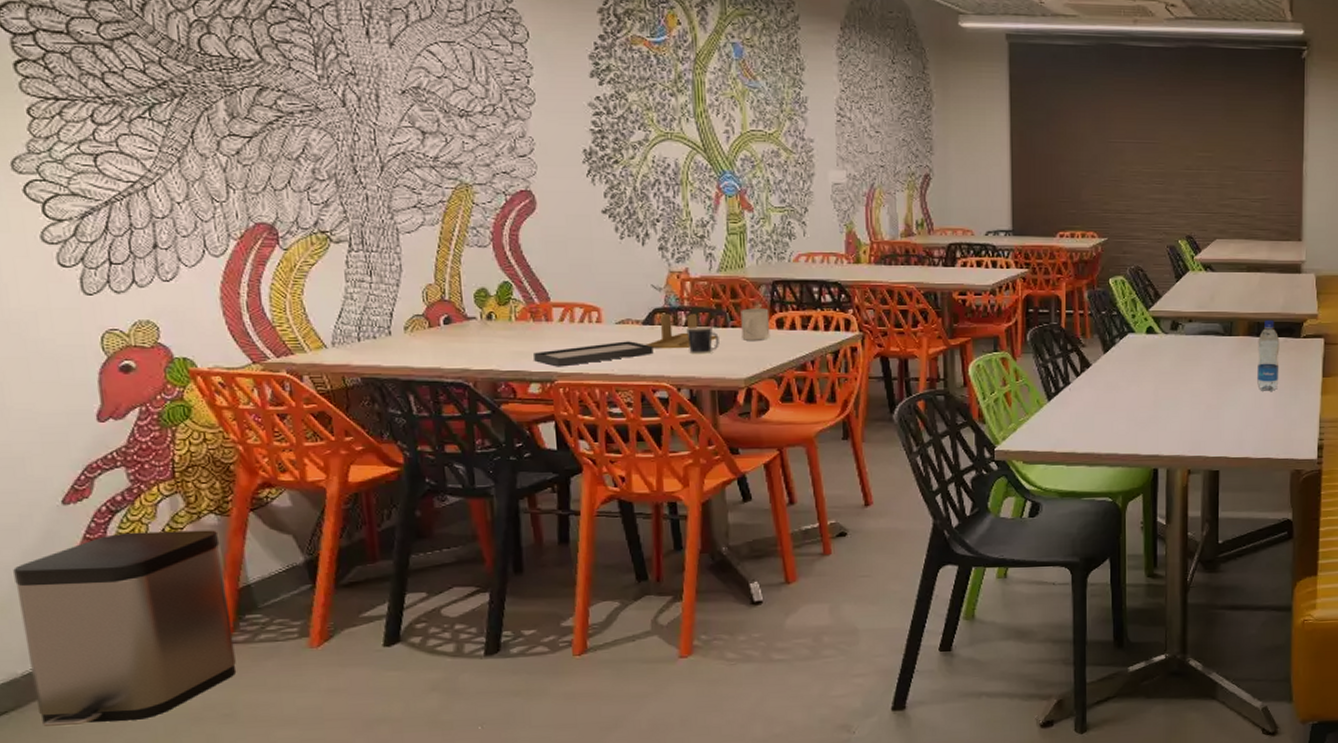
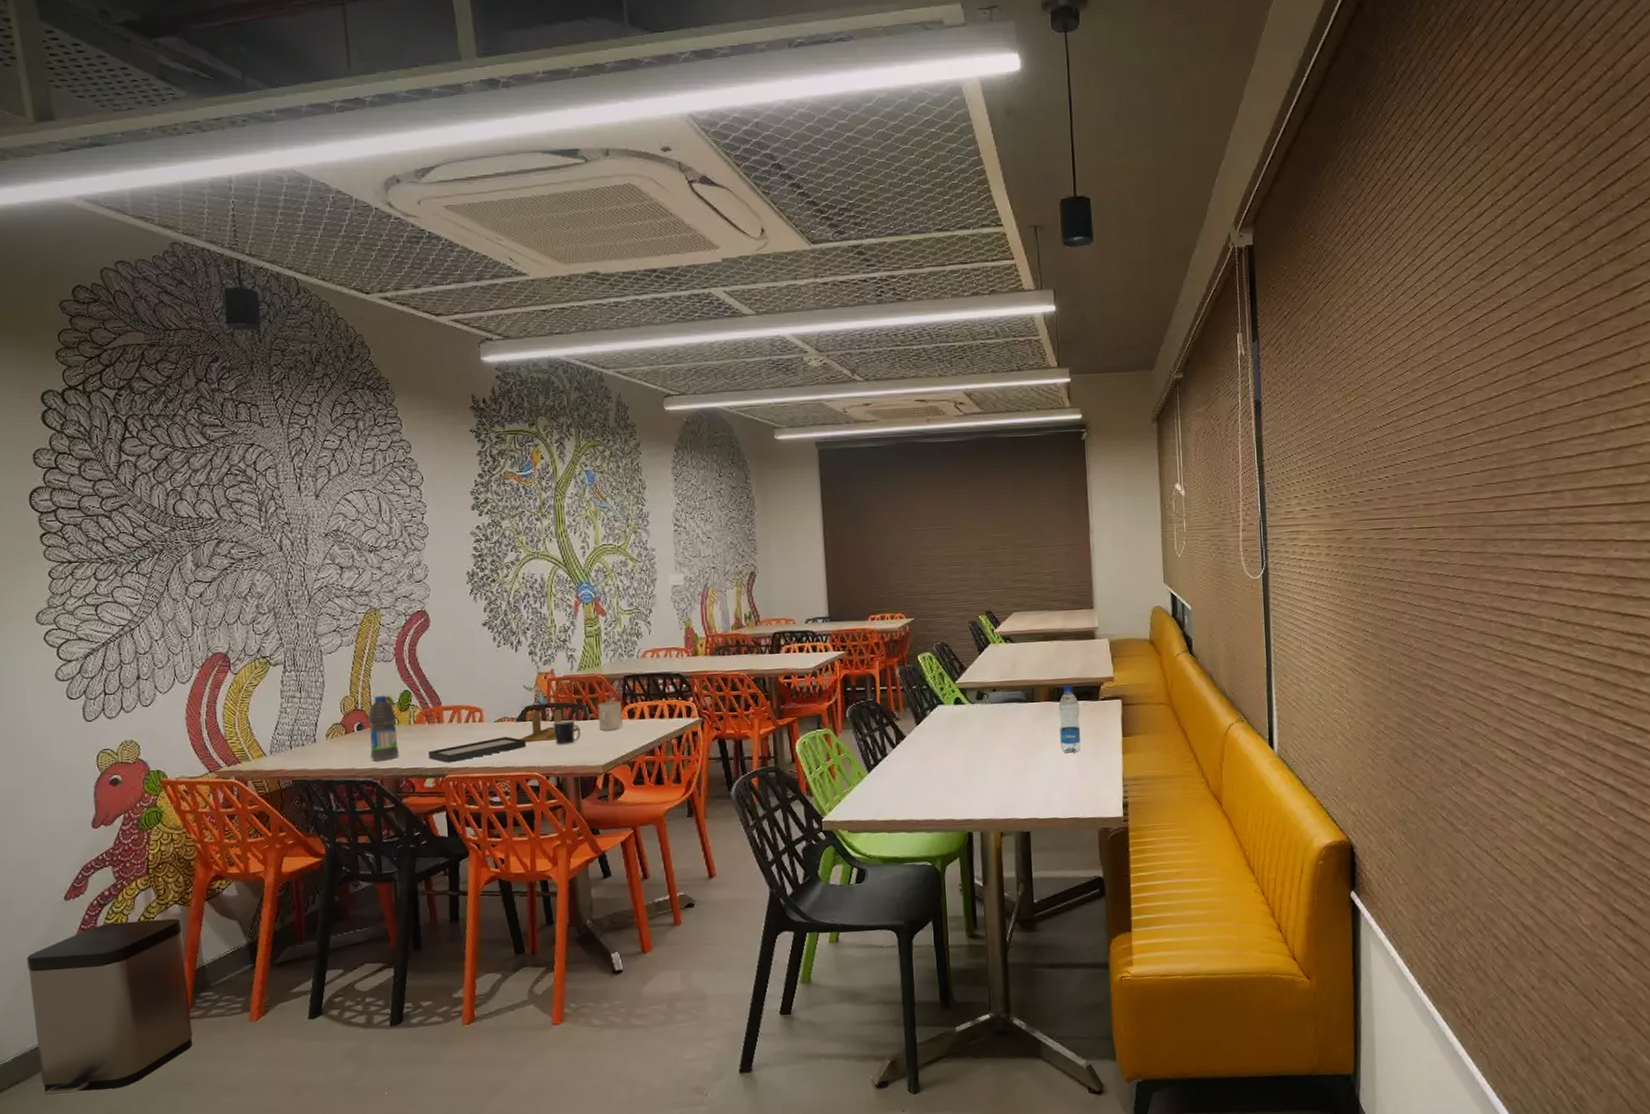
water bottle: none [457,285,497,361] -> present [367,695,399,761]

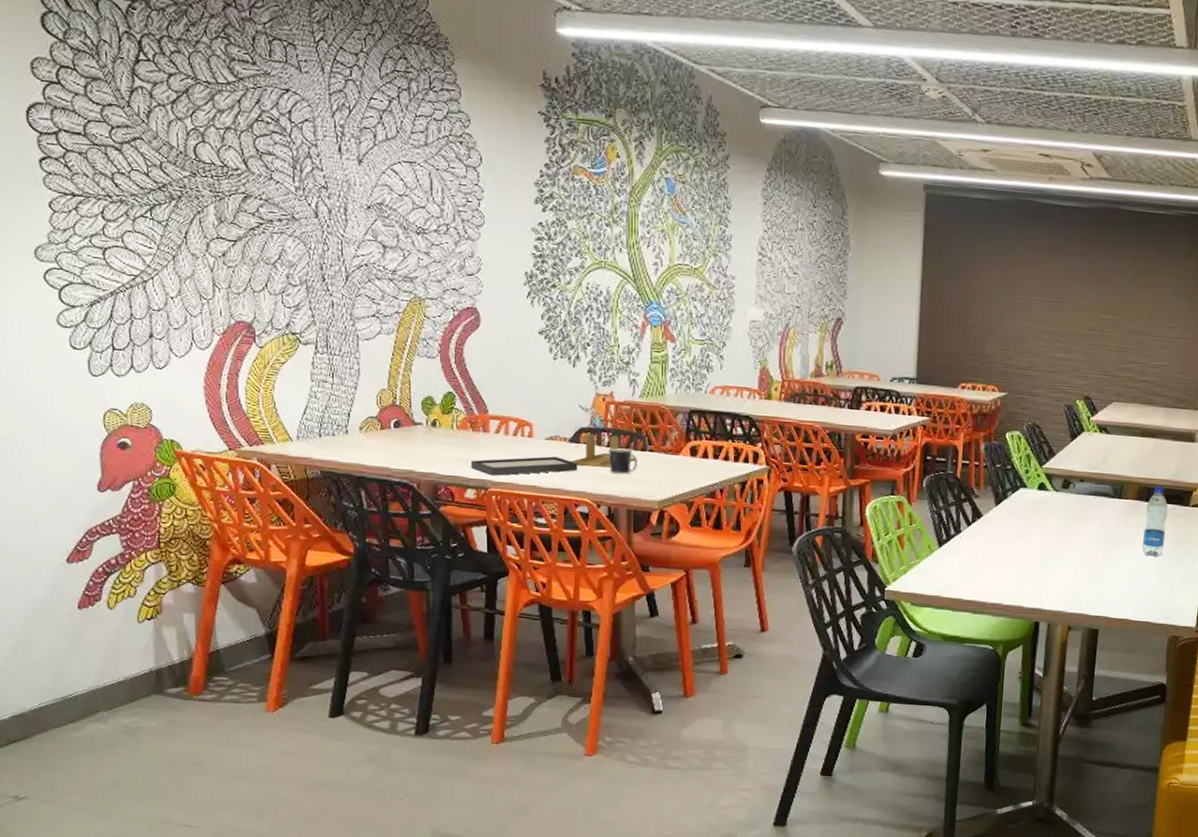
pedal bin: present [27,918,193,1095] -> none [25,592,205,760]
water bottle: present [367,695,399,761] -> none [406,393,439,464]
cup: present [598,701,624,732] -> none [658,434,685,467]

